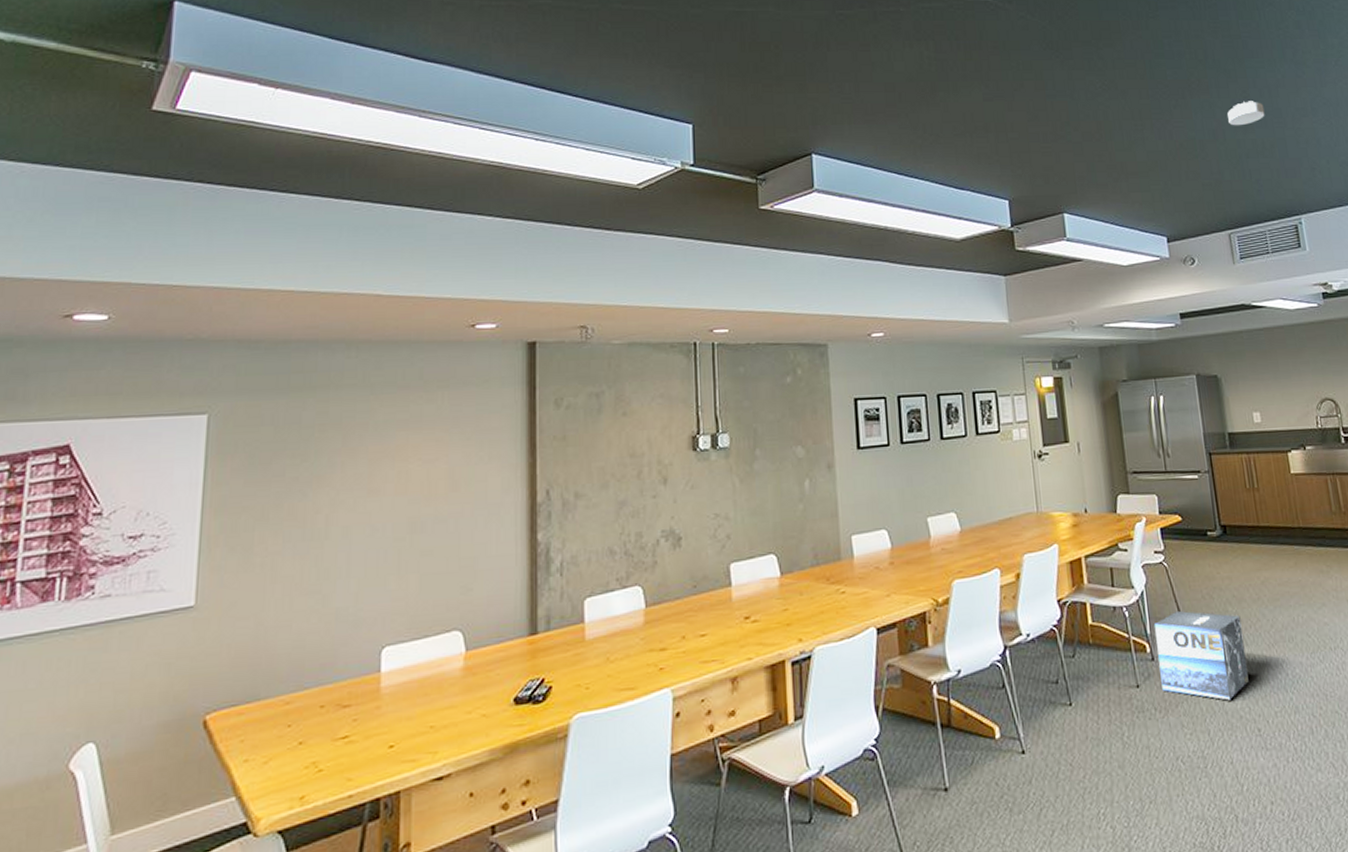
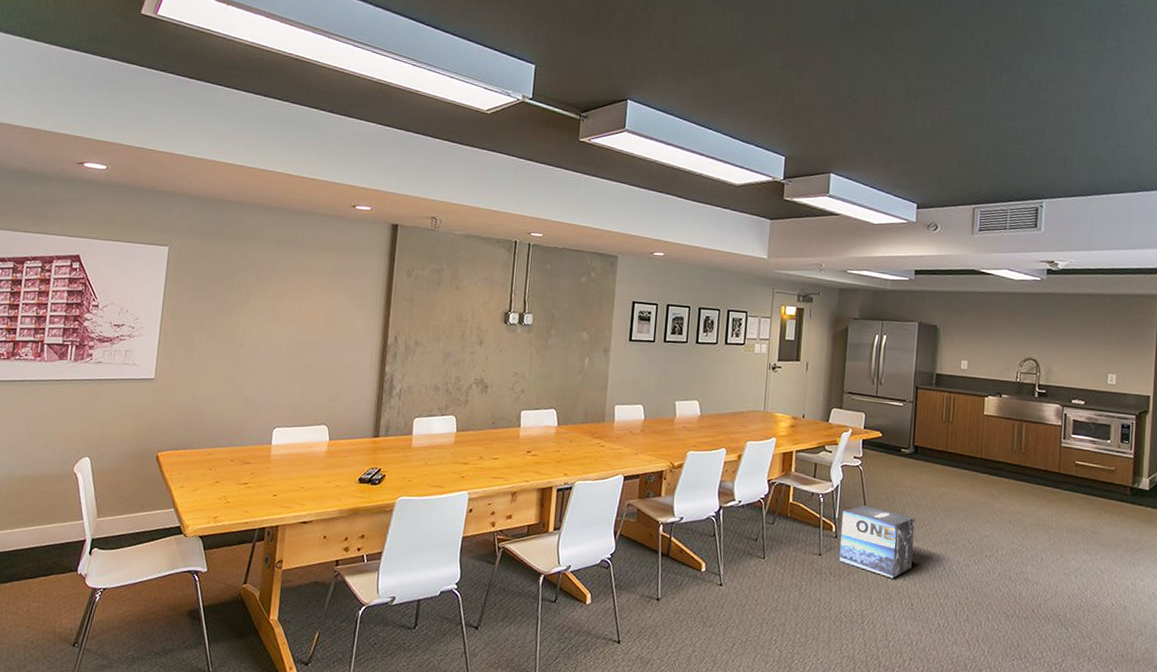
smoke detector: present [1227,101,1265,126] -> none [995,91,1031,114]

